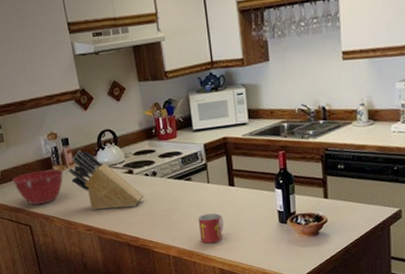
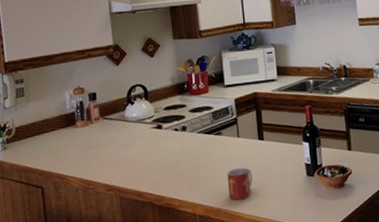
mixing bowl: present [12,169,64,205] -> none [28,125,87,164]
knife block: present [68,151,145,210] -> none [92,106,173,168]

